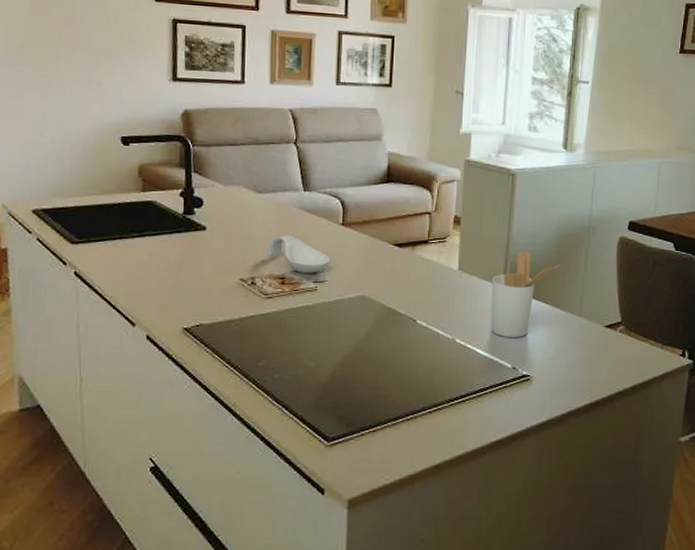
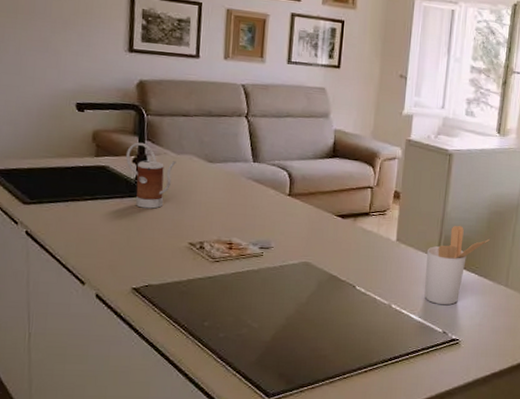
kettle: none [172,174,224,244] -> present [125,142,176,209]
spoon rest: present [266,235,330,274] -> none [215,203,277,240]

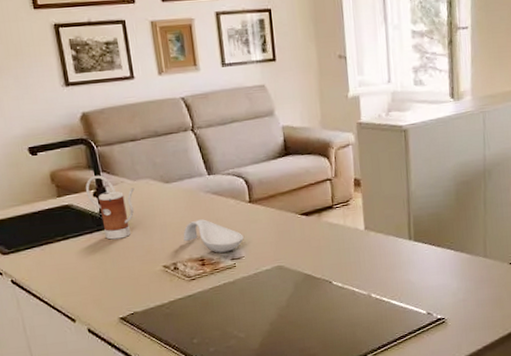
spoon rest: none [215,203,277,240] -> present [183,219,244,253]
utensil holder: present [424,225,490,306] -> none [398,202,461,287]

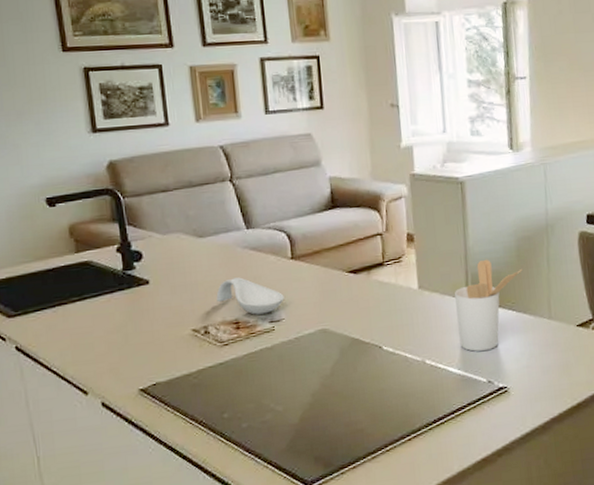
kettle: present [85,175,135,240] -> none [107,228,164,300]
utensil holder: none [398,202,461,287] -> present [455,259,522,352]

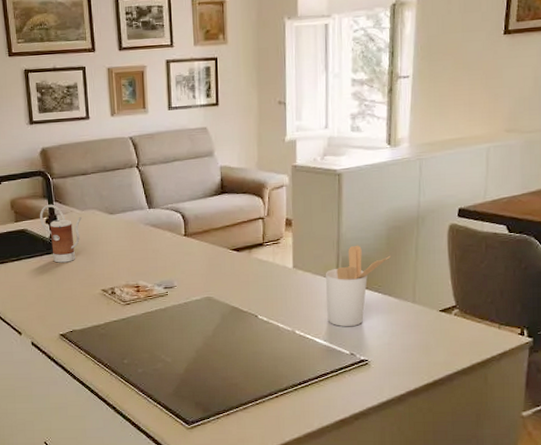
kettle: none [107,228,164,300] -> present [39,204,82,263]
spoon rest: present [216,277,284,315] -> none [122,249,177,281]

